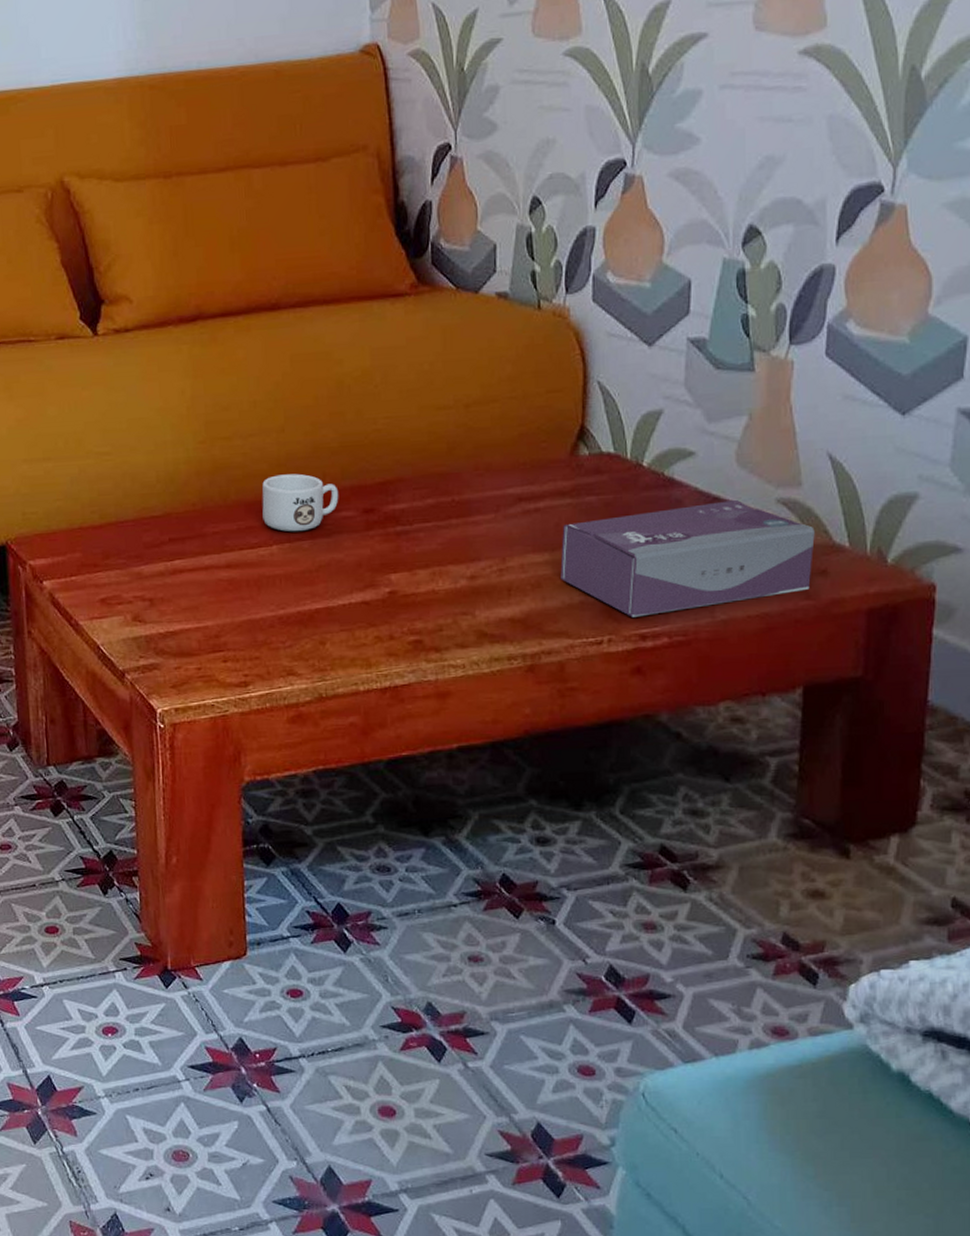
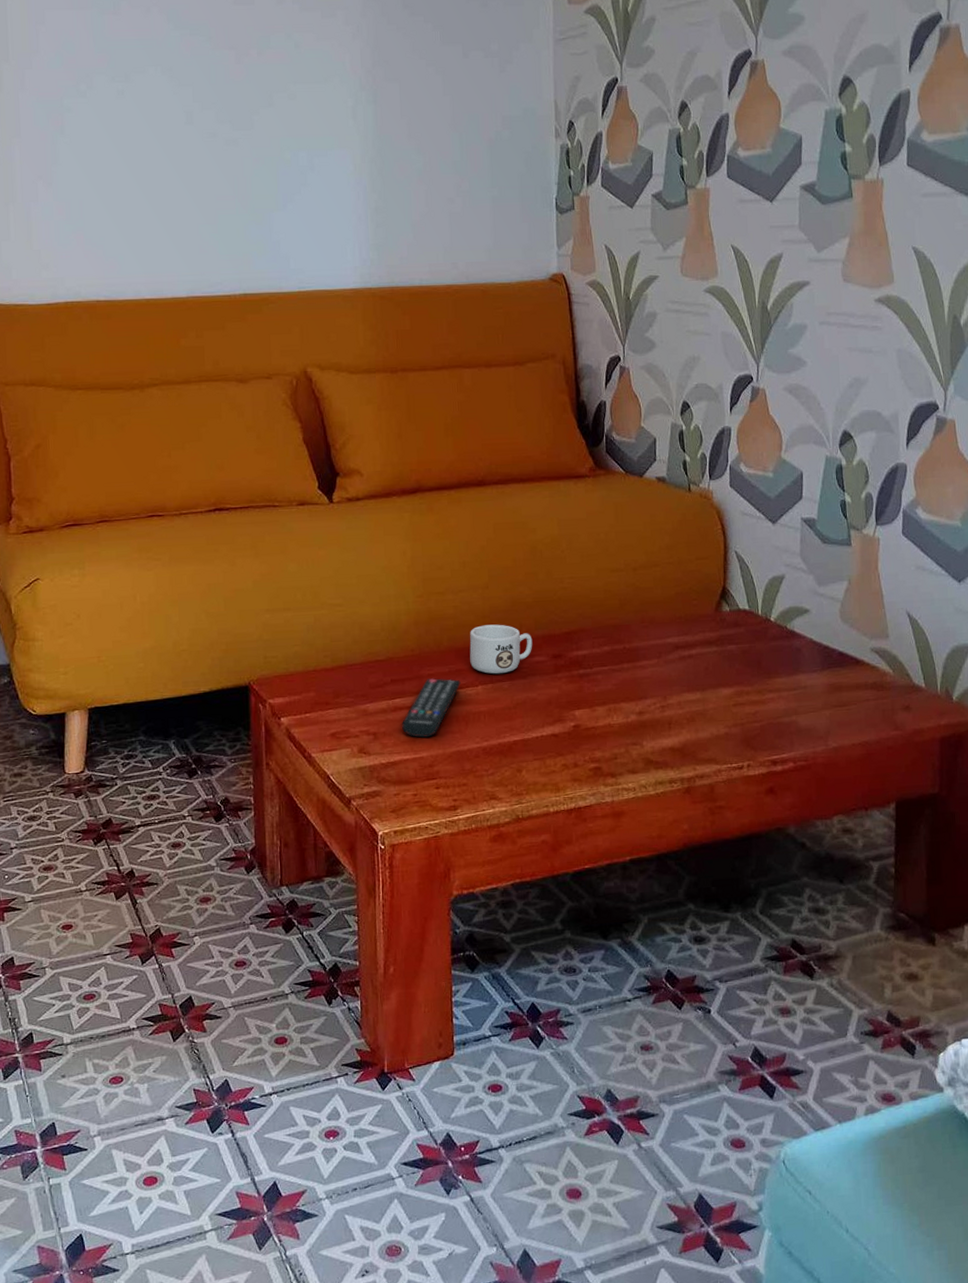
remote control: none [183,537,252,605] -> present [402,678,461,738]
tissue box: present [560,500,815,617] -> none [709,649,900,746]

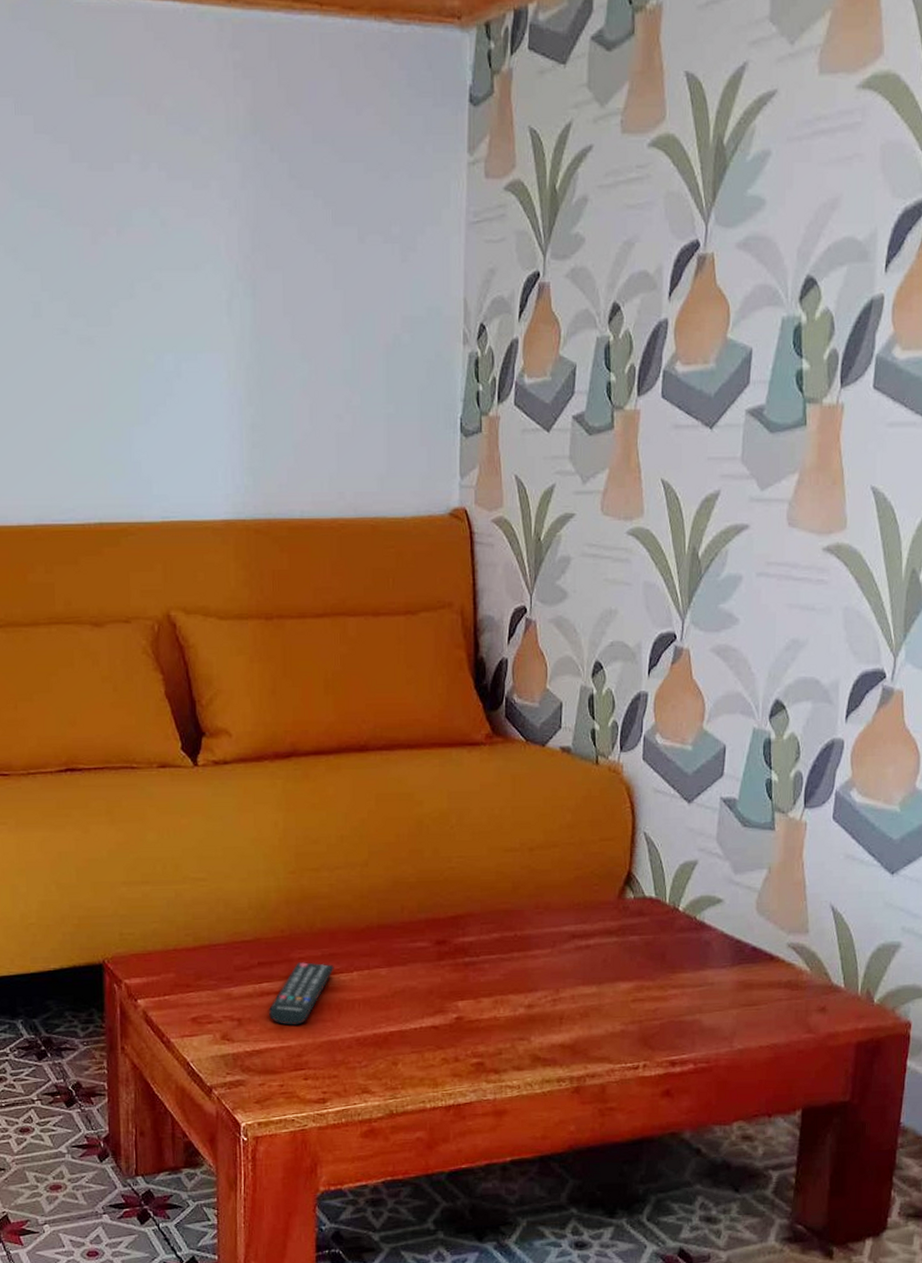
mug: present [469,624,533,674] -> none [345,905,415,960]

